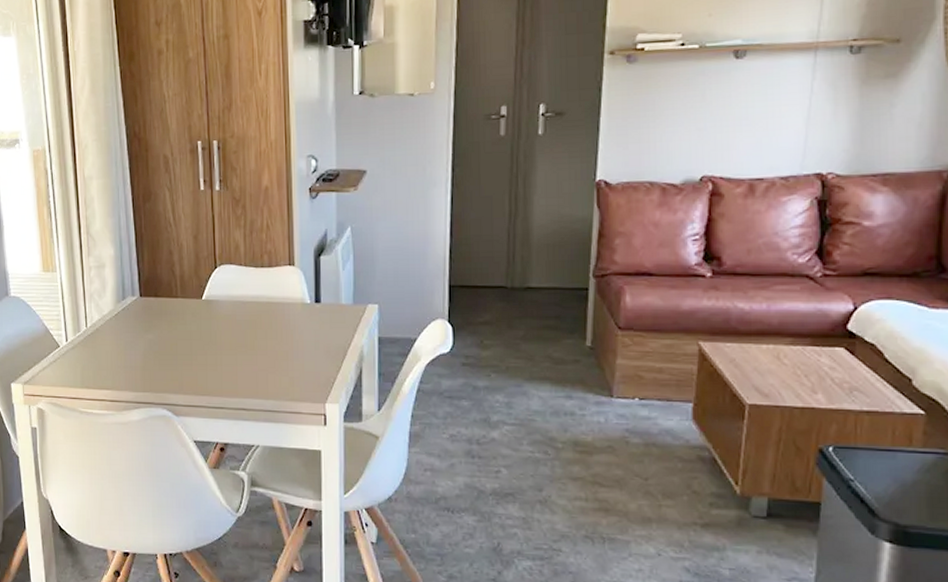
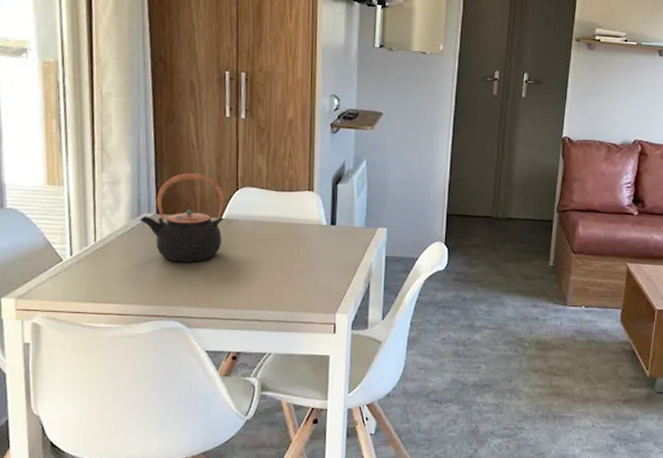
teapot: none [125,252,204,347] -> present [140,172,225,262]

